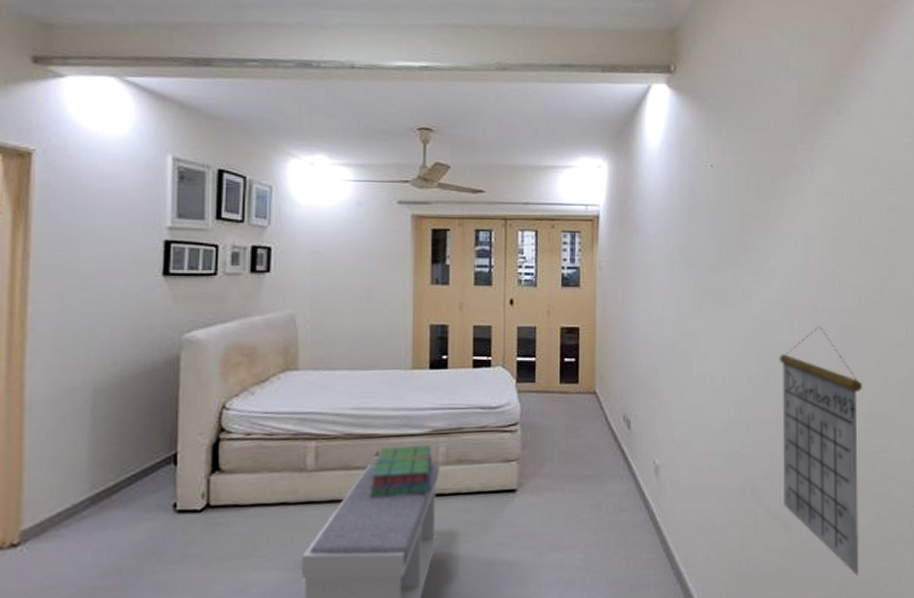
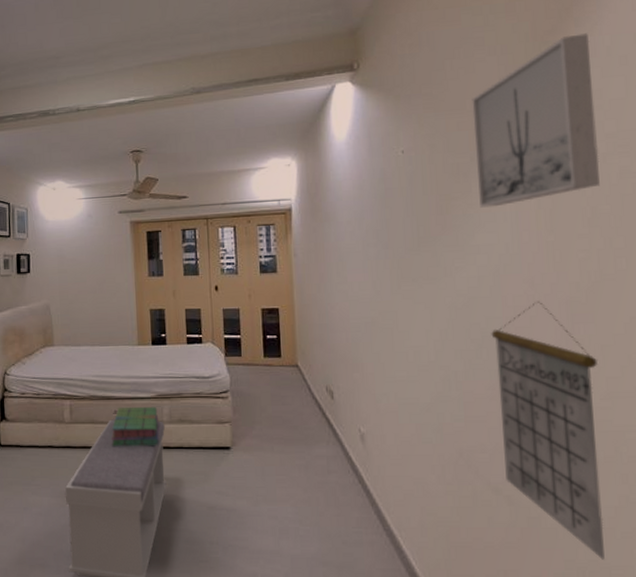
wall art: none [775,72,874,231] -> present [472,33,600,208]

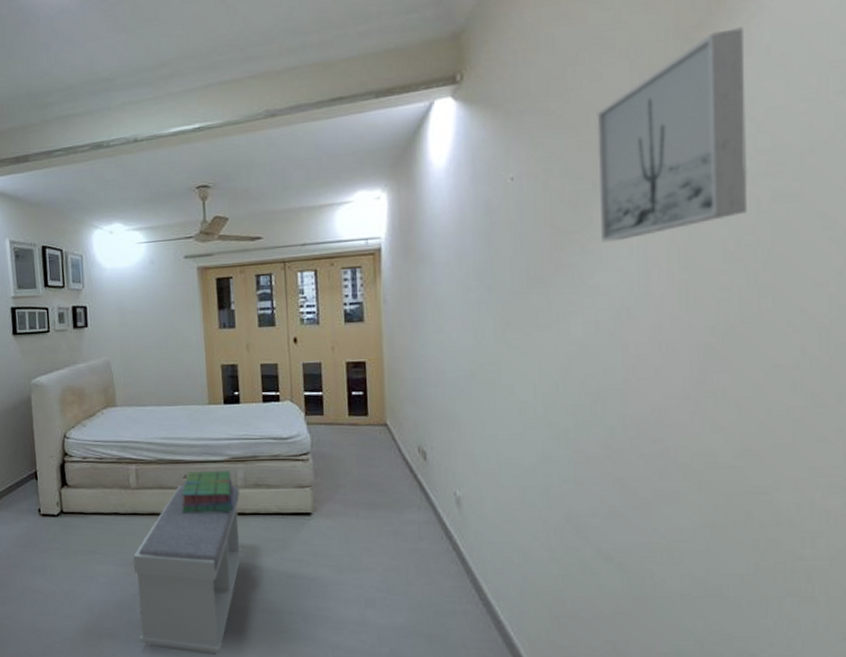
calendar: present [491,301,605,560] -> none [608,348,731,631]

